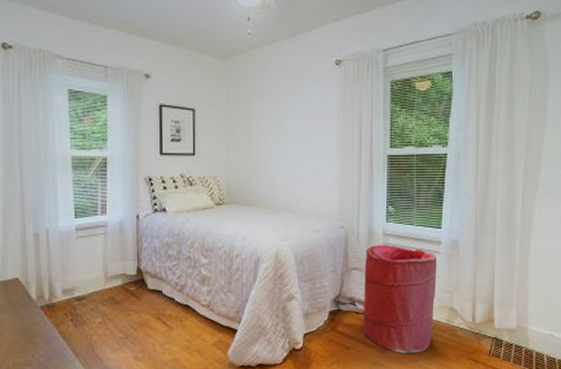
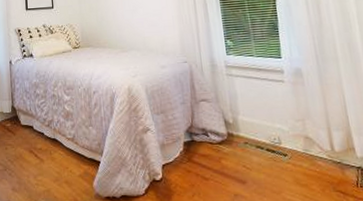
laundry hamper: present [363,244,437,353] -> none [211,75,291,184]

